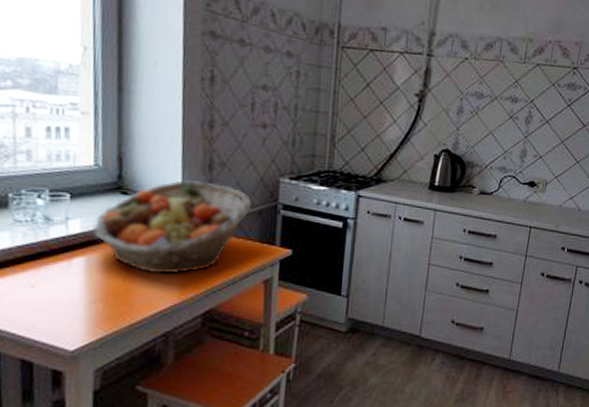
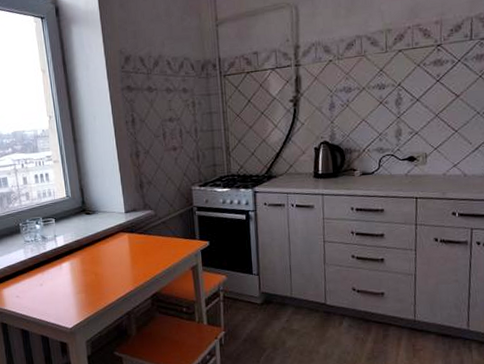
fruit basket: present [93,180,252,274] -> none [71,197,174,269]

